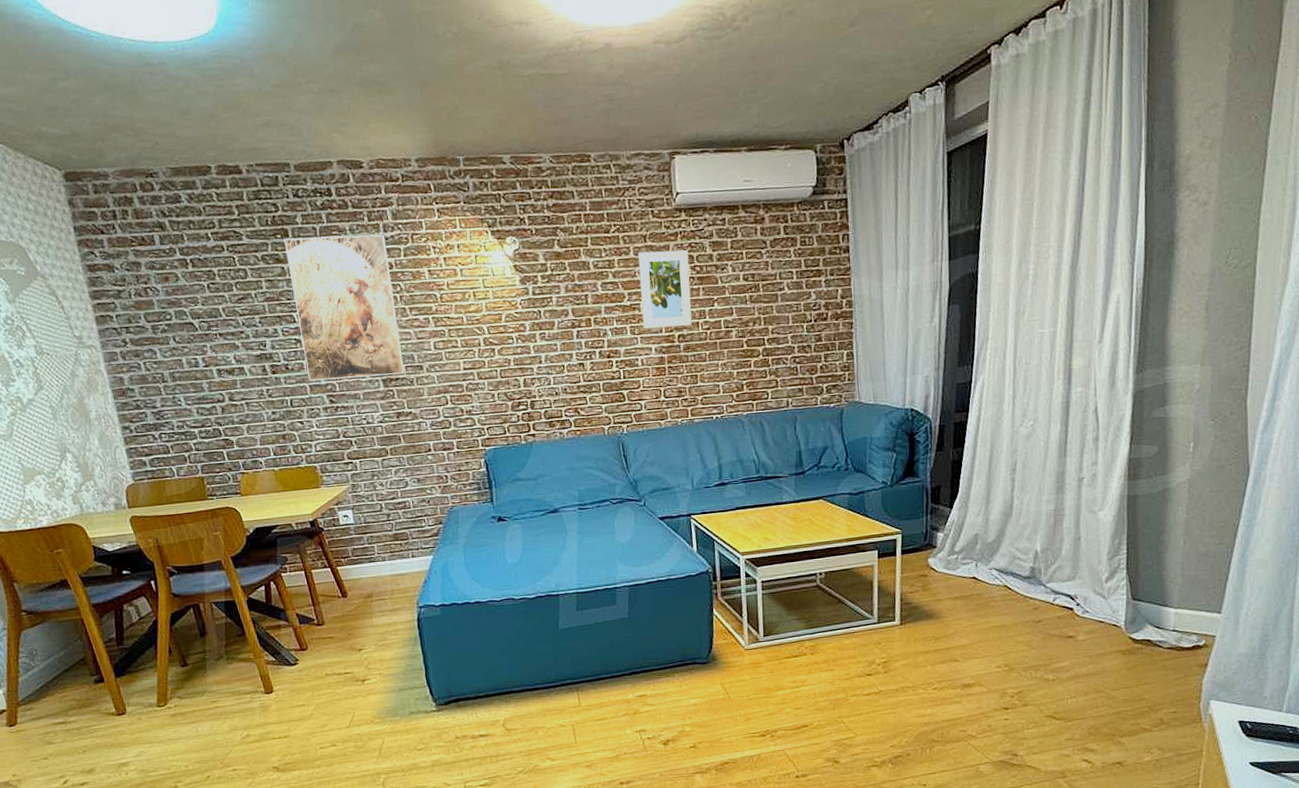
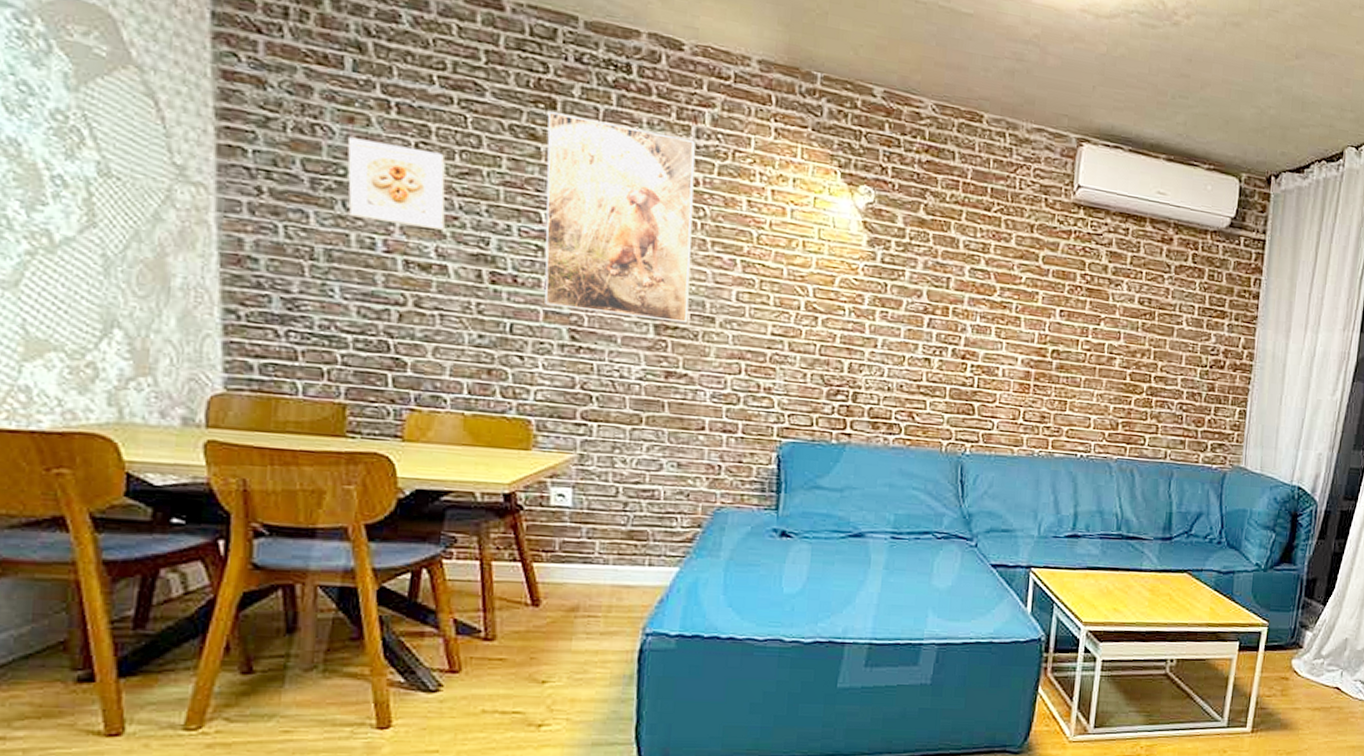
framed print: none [167,288,237,347] -> present [347,137,445,230]
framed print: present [638,250,692,330] -> none [1011,243,1081,343]

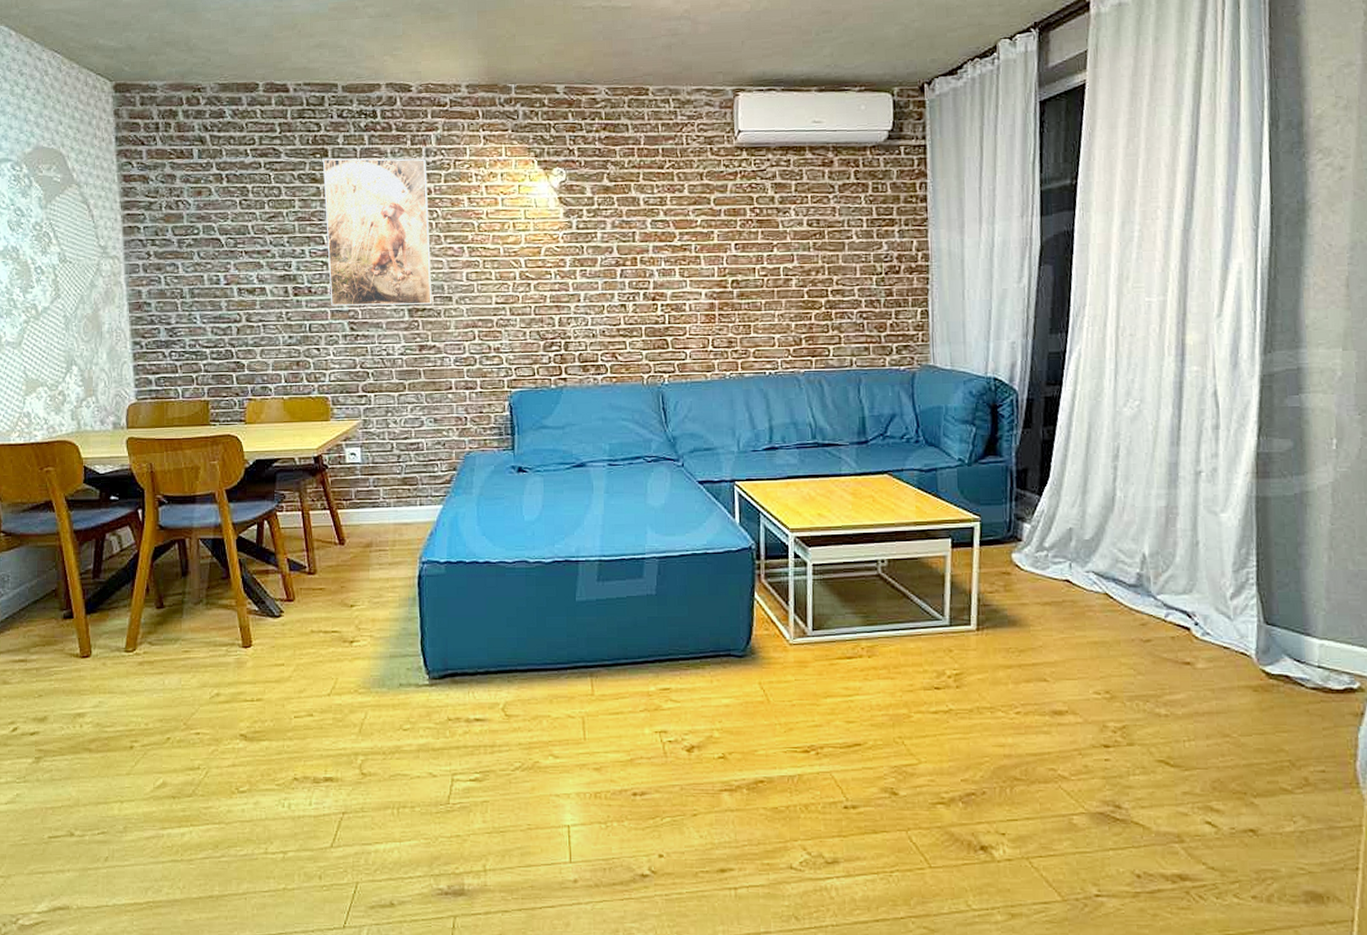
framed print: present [347,137,445,230] -> none [198,205,261,263]

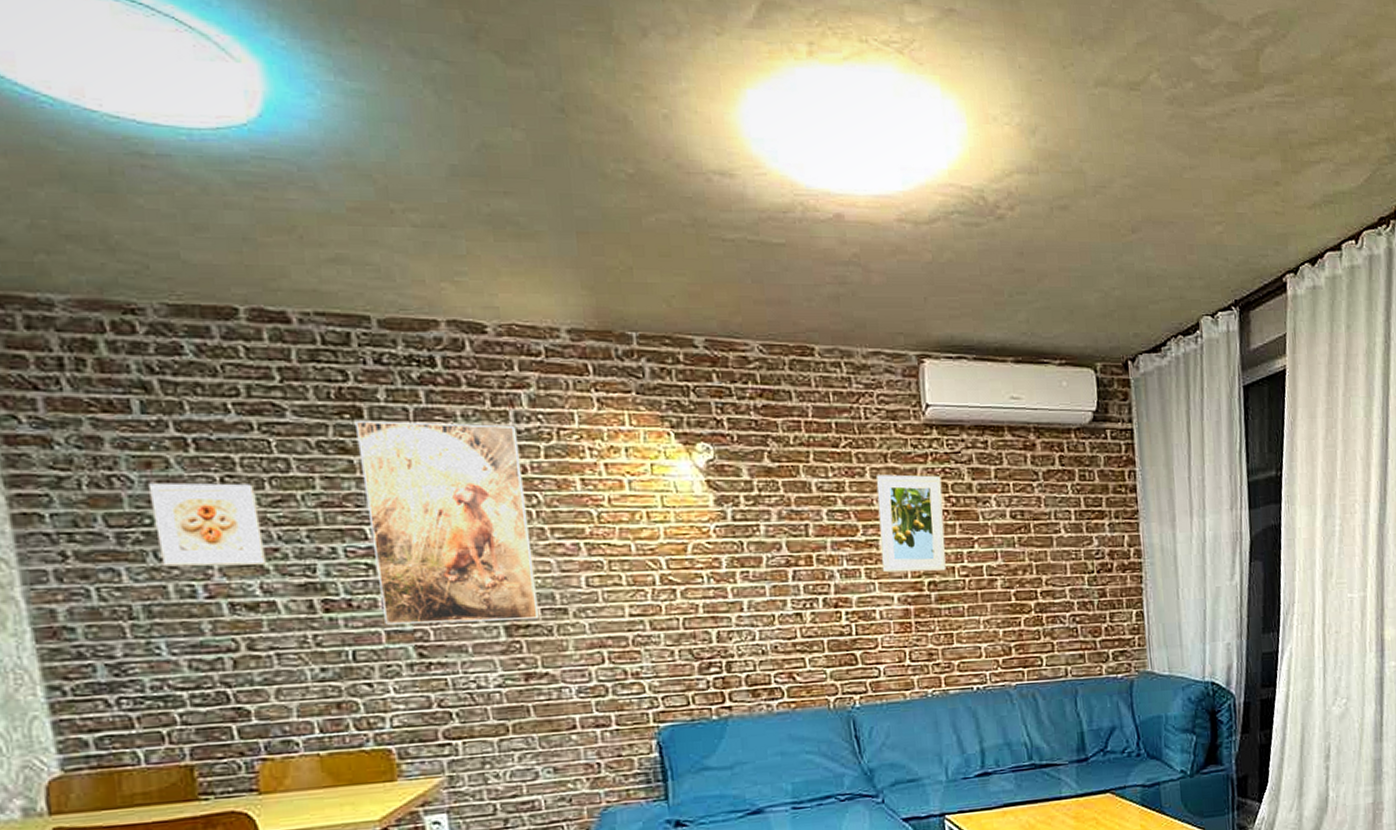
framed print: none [198,205,261,263] -> present [147,482,266,567]
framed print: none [692,190,748,272] -> present [876,474,946,573]

